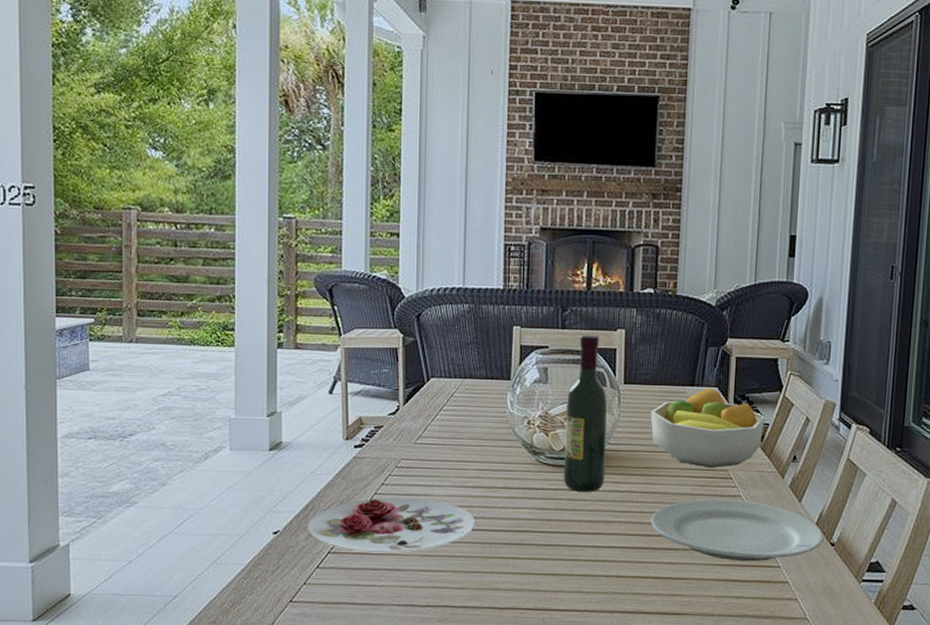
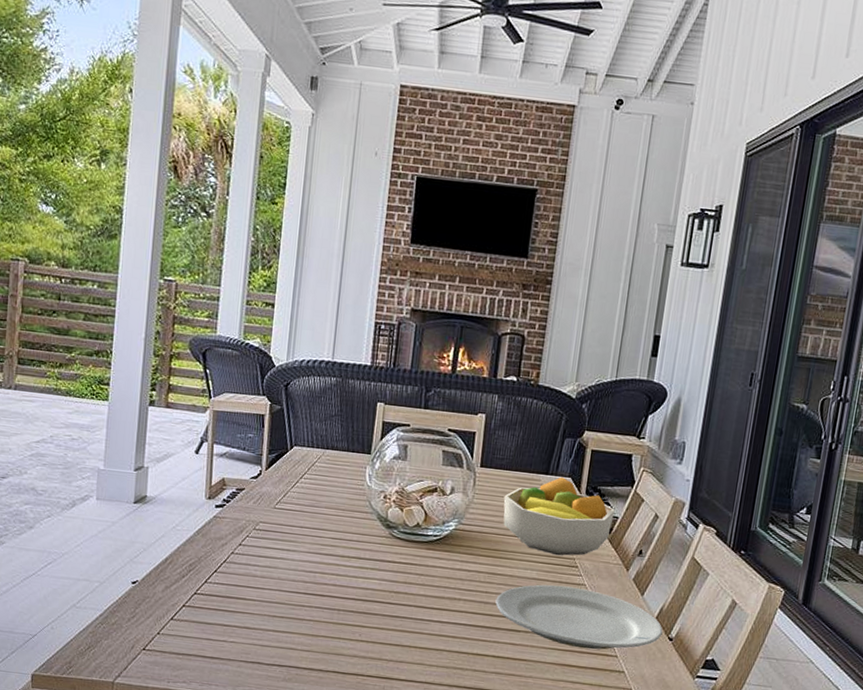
plate: present [307,498,476,553] -> none [165,557,326,612]
wine bottle: present [563,334,608,492] -> none [414,416,463,569]

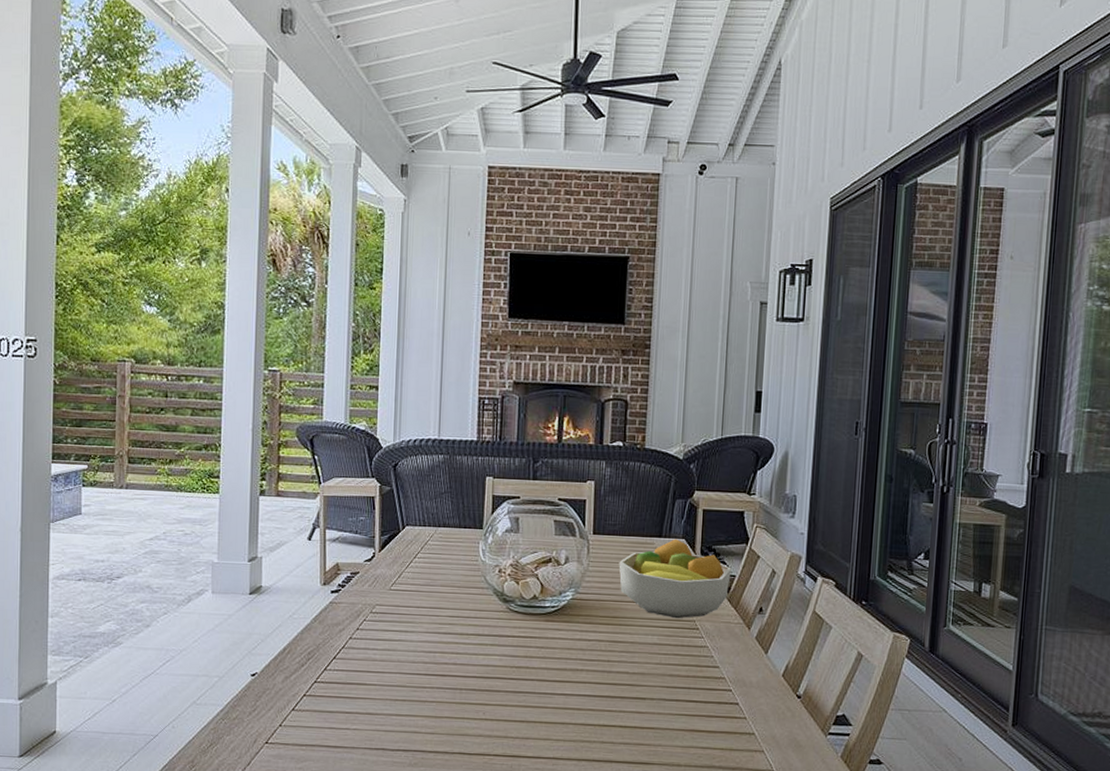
plate: present [495,584,663,650] -> none [618,649,790,713]

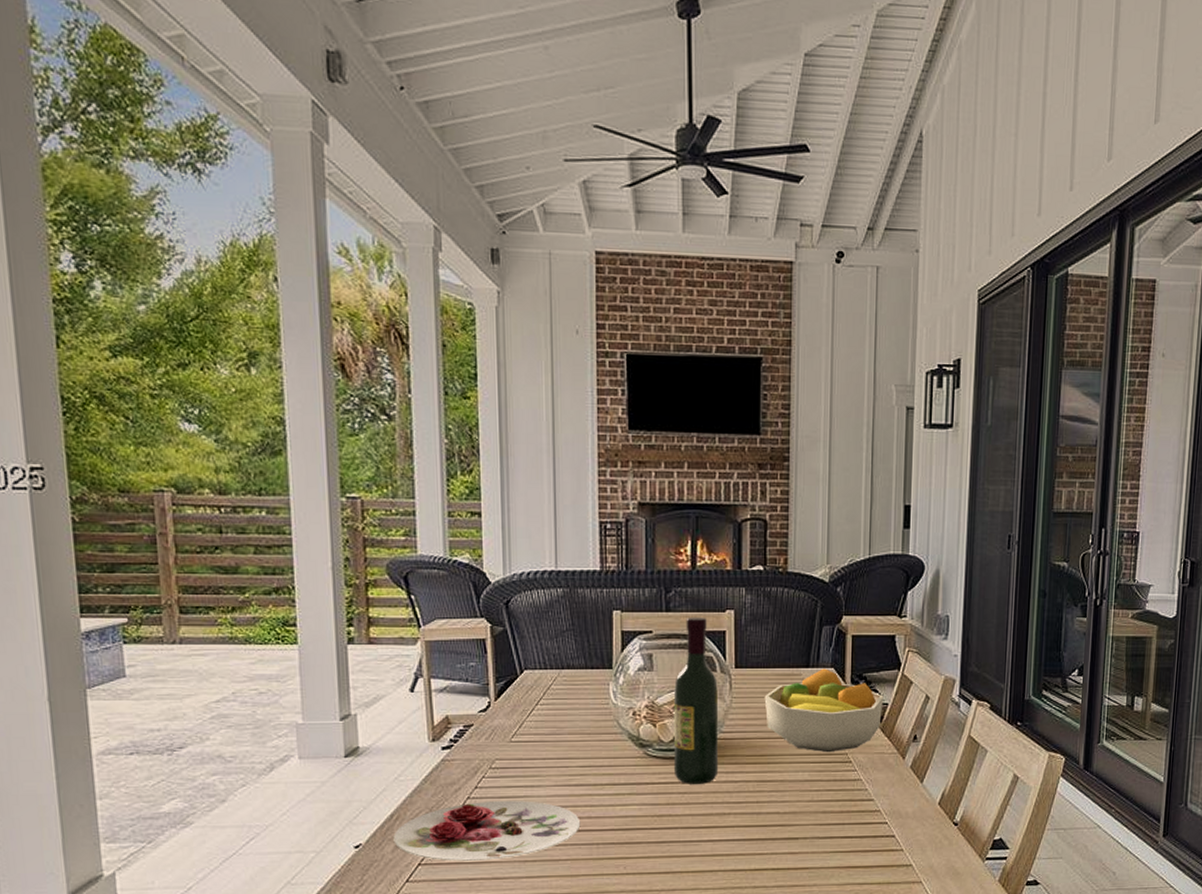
plate: none [284,642,447,697] -> present [393,801,581,861]
wine bottle: none [532,485,577,640] -> present [673,616,719,784]

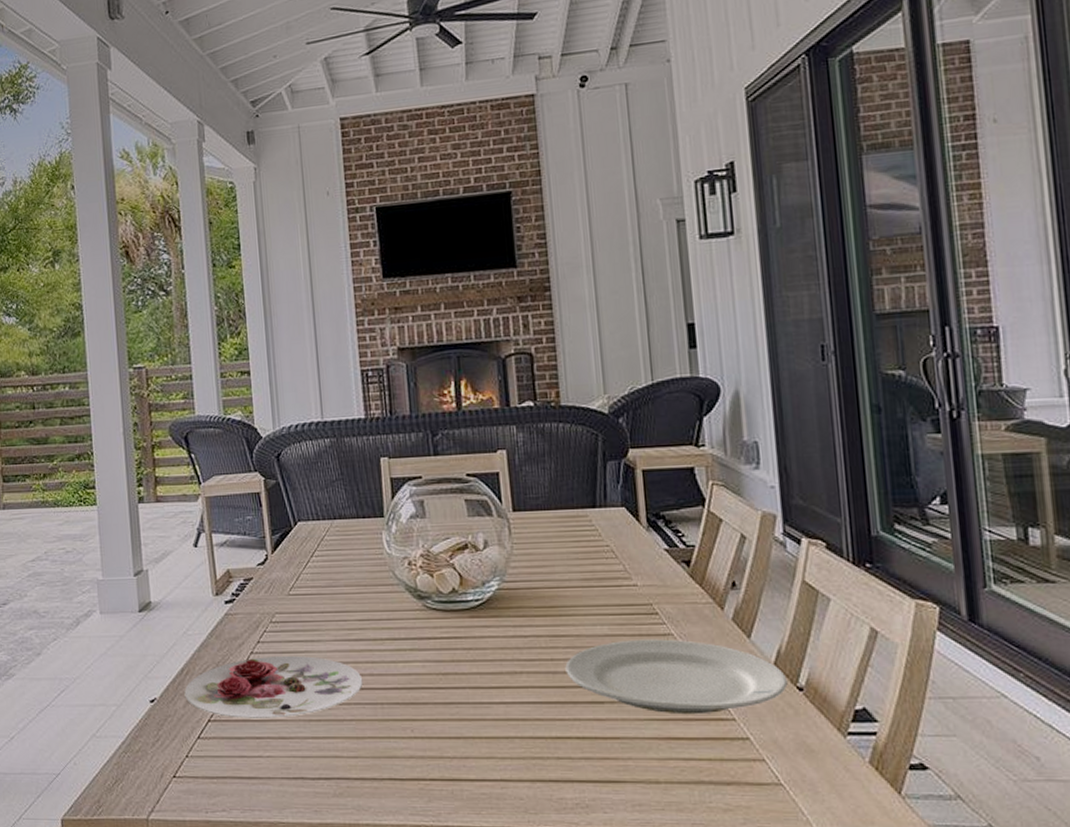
wine bottle: present [673,616,719,784] -> none [449,459,505,639]
fruit bowl: present [764,668,884,753] -> none [548,508,689,603]
plate: none [768,783,947,847] -> present [565,639,788,715]

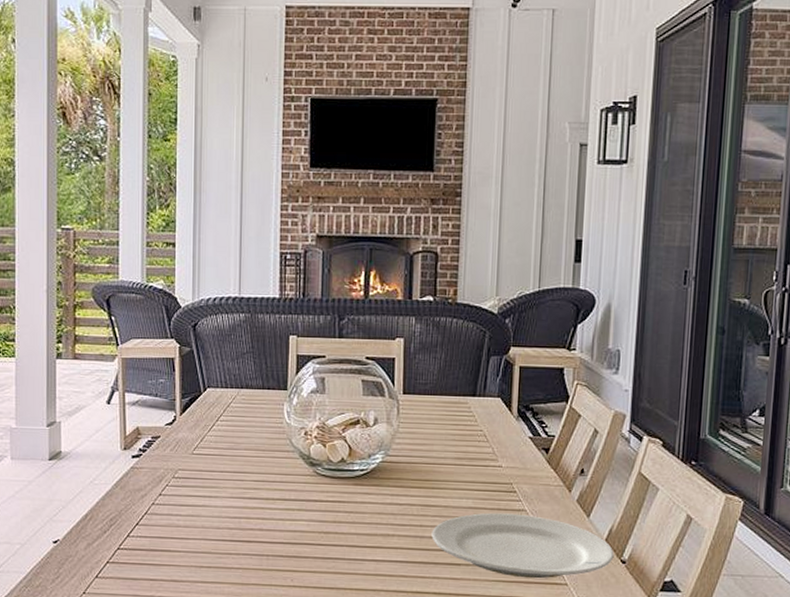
plate: present [184,656,363,718] -> none [86,508,253,563]

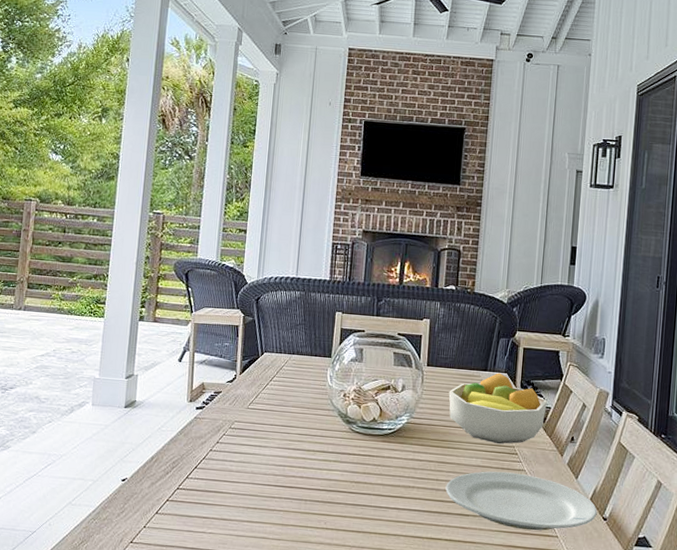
fruit bowl: none [430,398,551,482] -> present [448,373,547,444]

